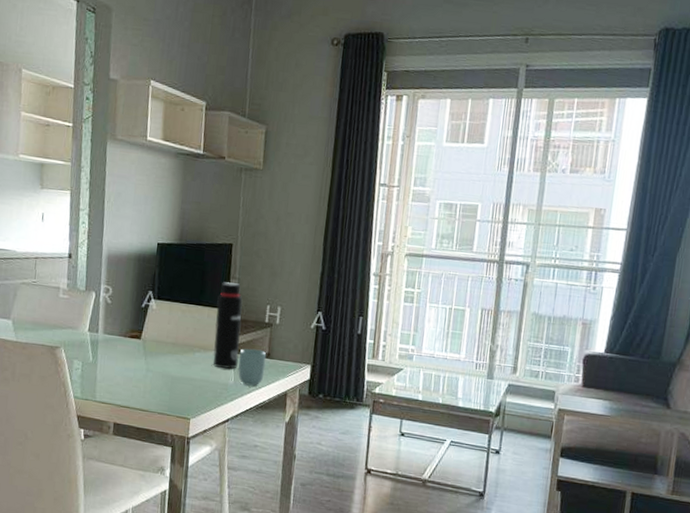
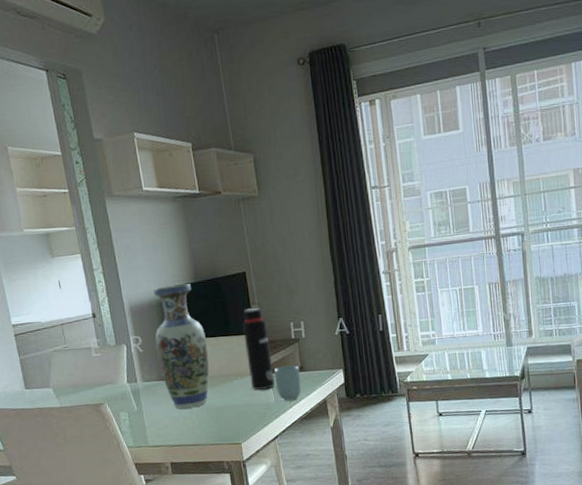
vase: none [124,241,178,372] -> present [153,284,210,409]

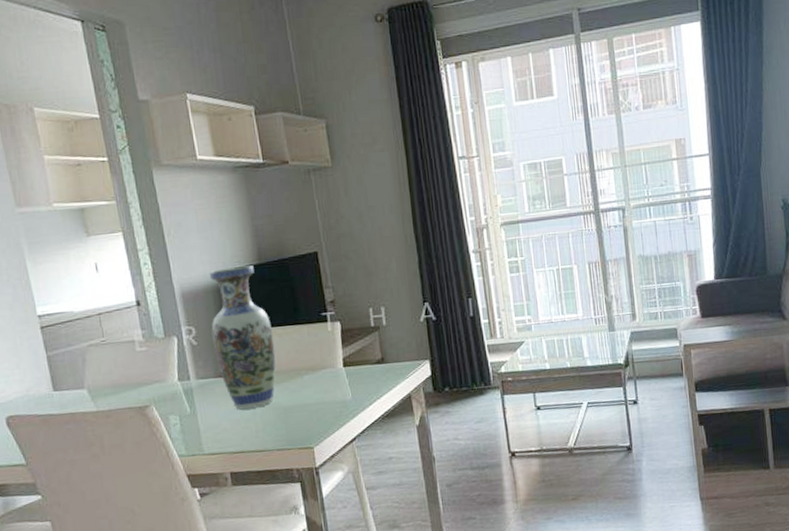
water bottle: present [242,308,275,391] -> none [314,292,352,387]
cup: present [273,365,302,401] -> none [350,356,383,397]

